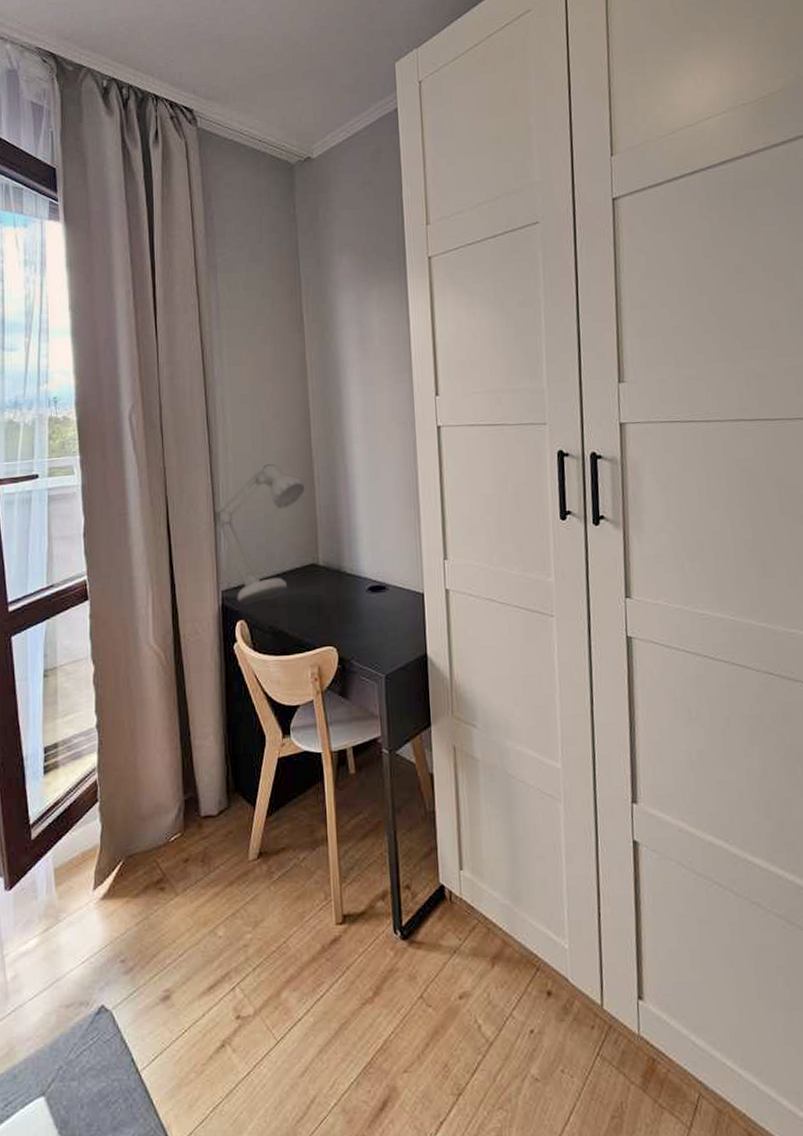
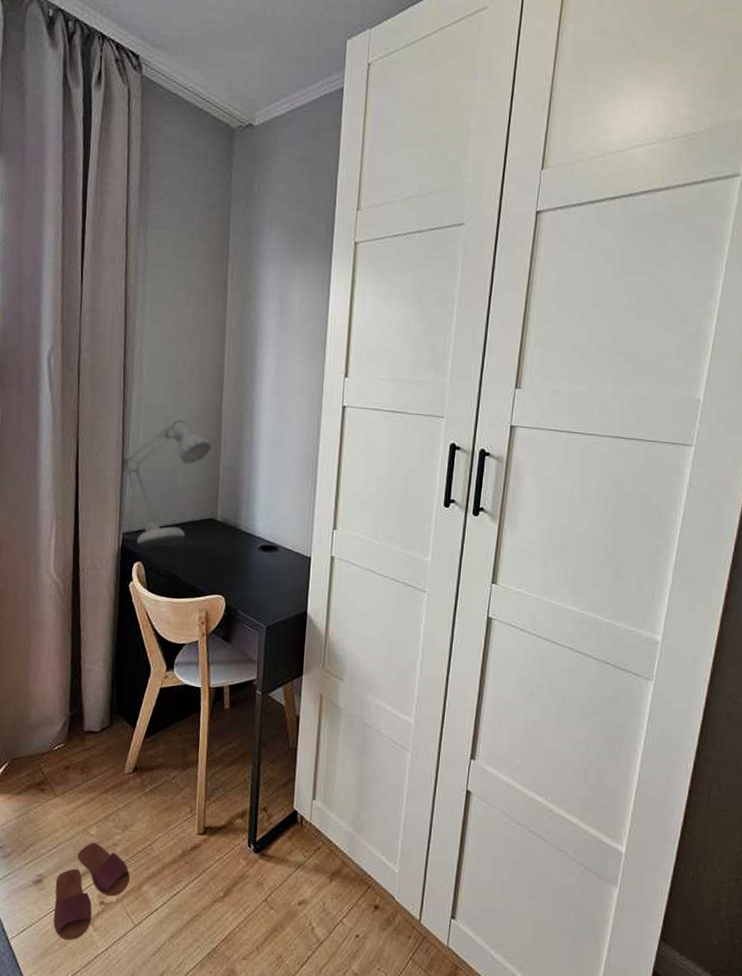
slippers: none [185,944,266,1066] -> present [53,842,130,940]

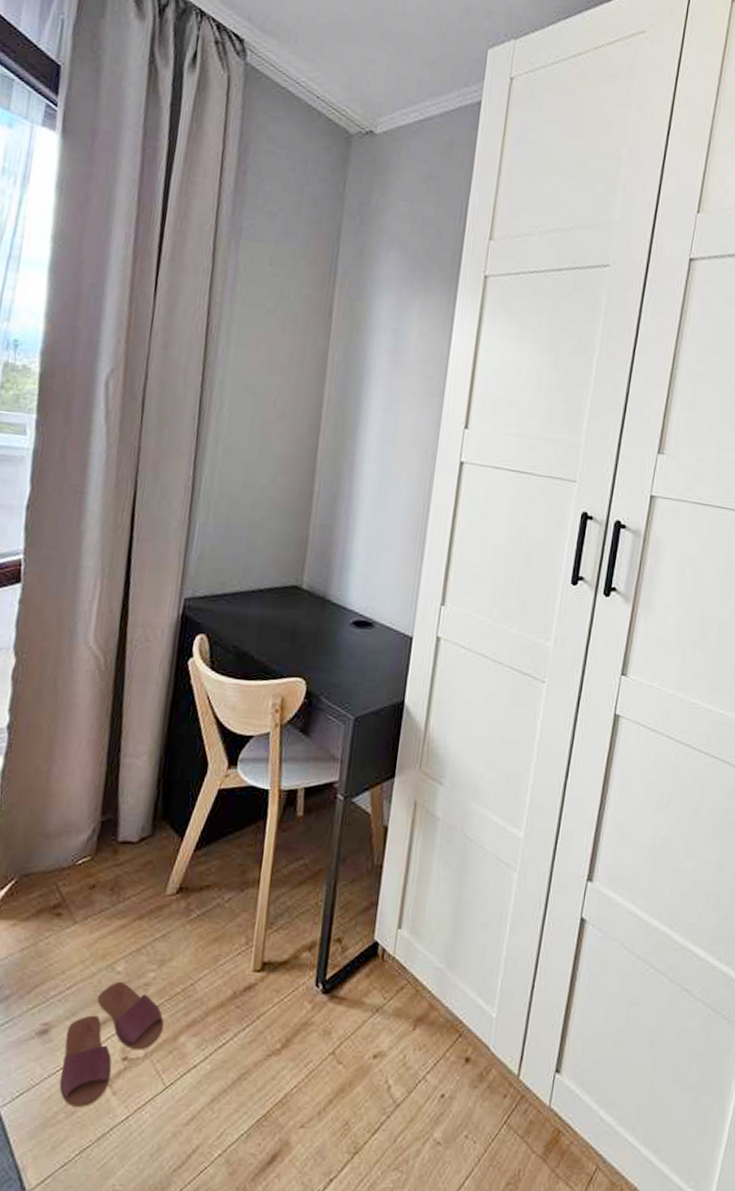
desk lamp: present [124,421,212,547] -> none [192,467,303,617]

